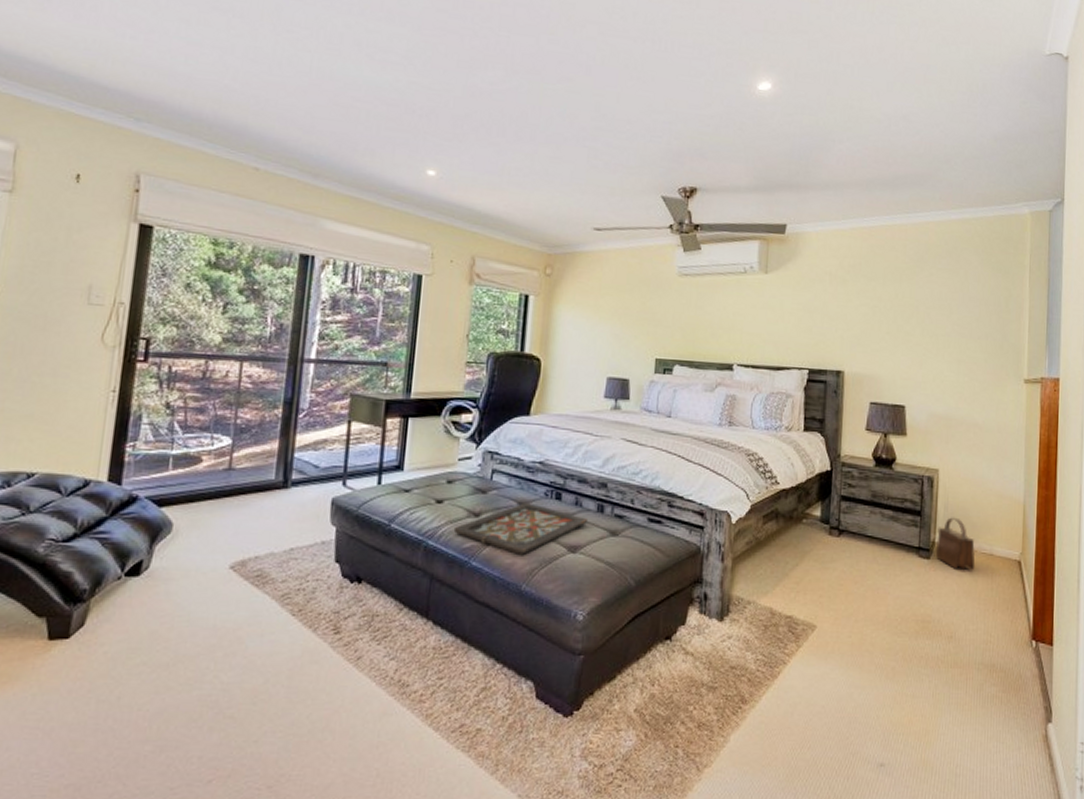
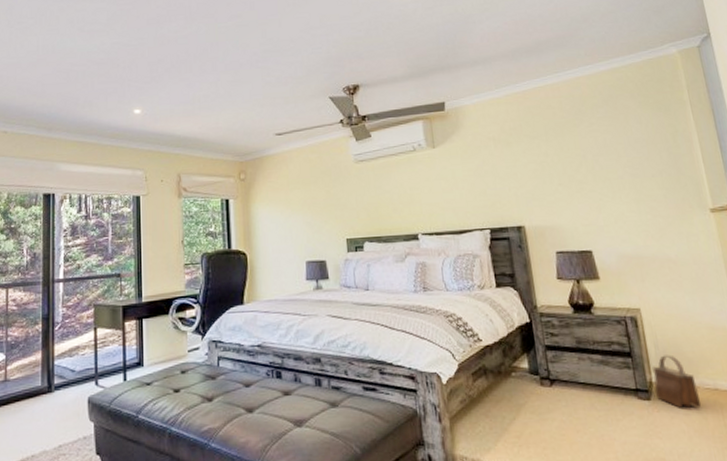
decorative tray: present [453,501,587,556] -> none [191,383,308,434]

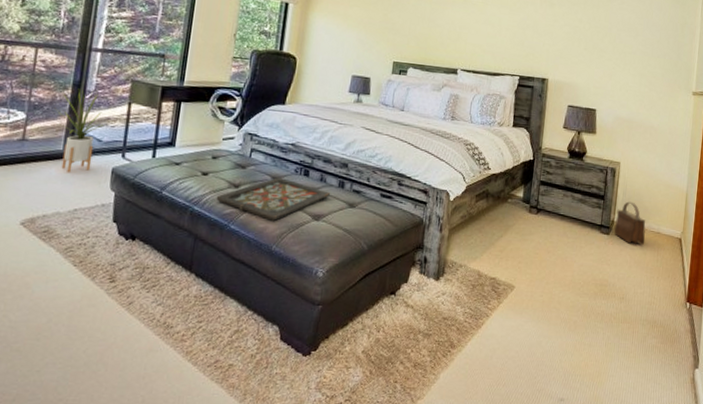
house plant: none [29,320,74,408] -> present [54,90,103,172]
decorative tray: none [191,383,308,434] -> present [216,176,330,222]

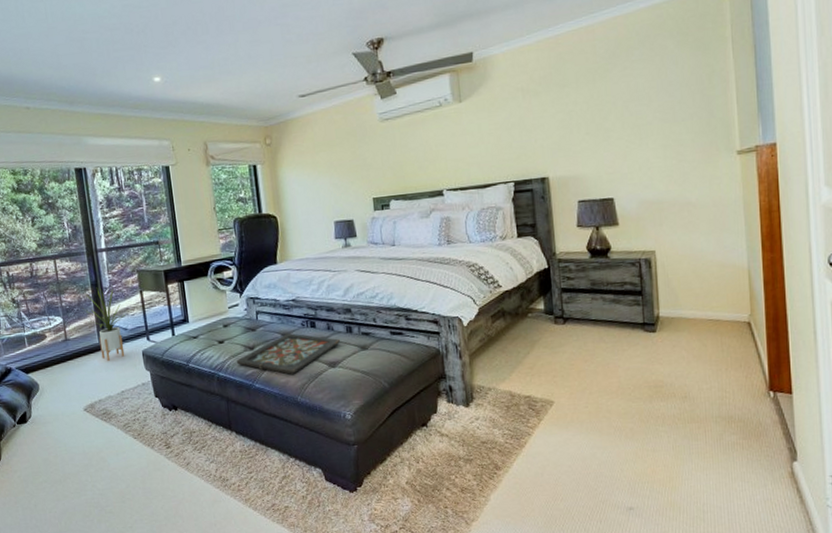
handbag: present [613,201,646,245] -> none [660,291,703,338]

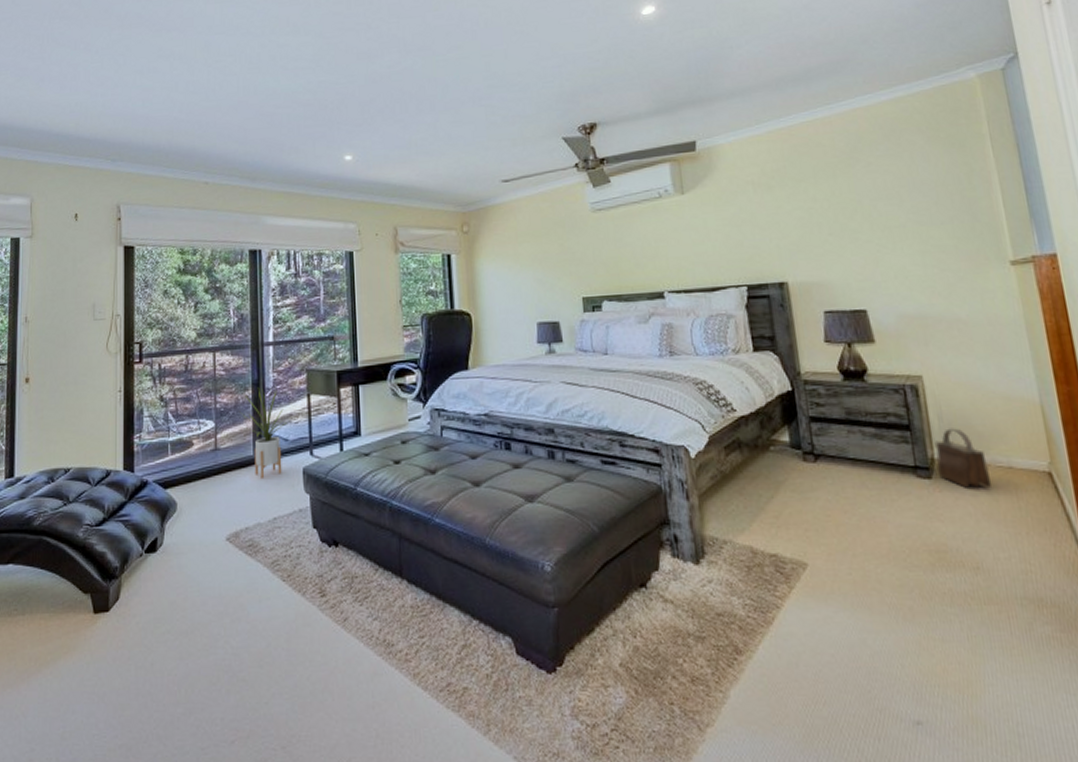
decorative tray: present [236,332,340,375] -> none [413,454,540,510]
handbag: none [660,291,703,338] -> present [934,428,993,489]

